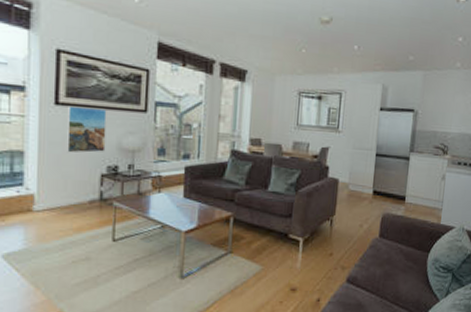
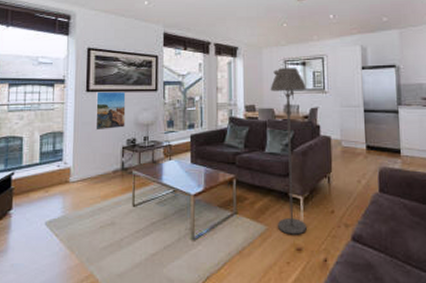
floor lamp: none [274,99,320,276] -> present [270,67,307,235]

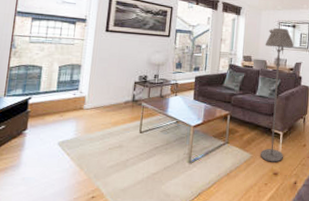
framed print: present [95,91,126,131] -> none [111,32,142,66]

